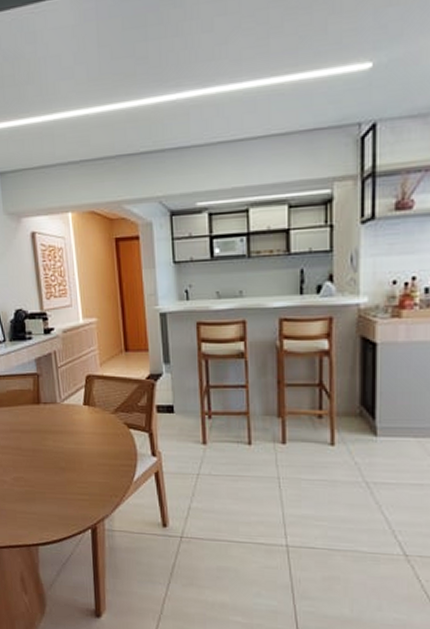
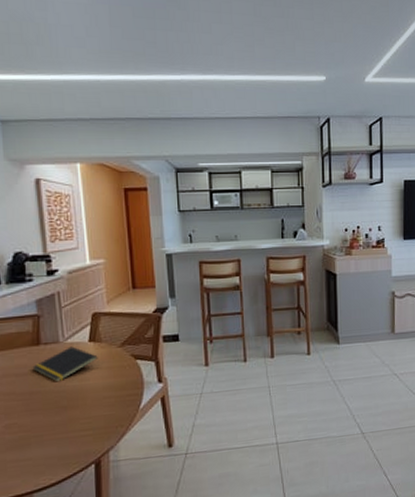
notepad: none [34,408,92,443] -> present [32,346,98,382]

